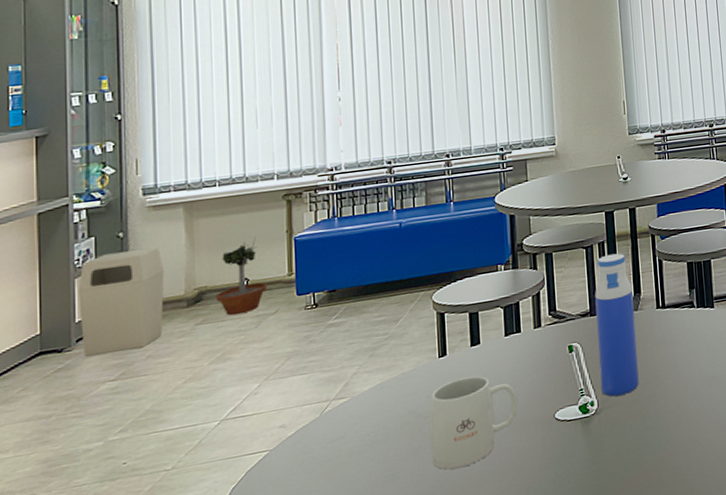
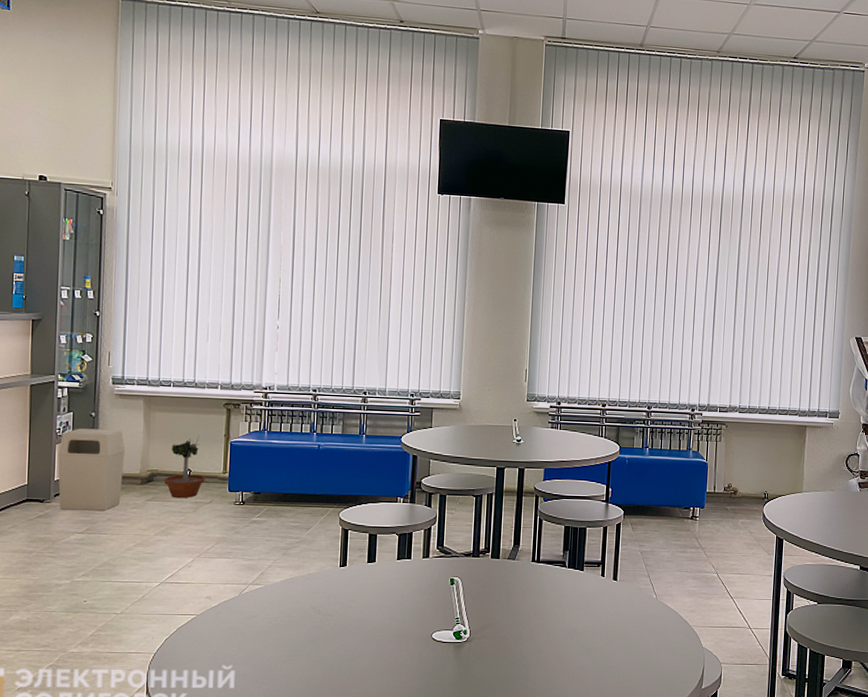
mug: present [429,375,519,470] -> none [326,588,403,662]
water bottle: present [595,253,639,397] -> none [475,506,513,630]

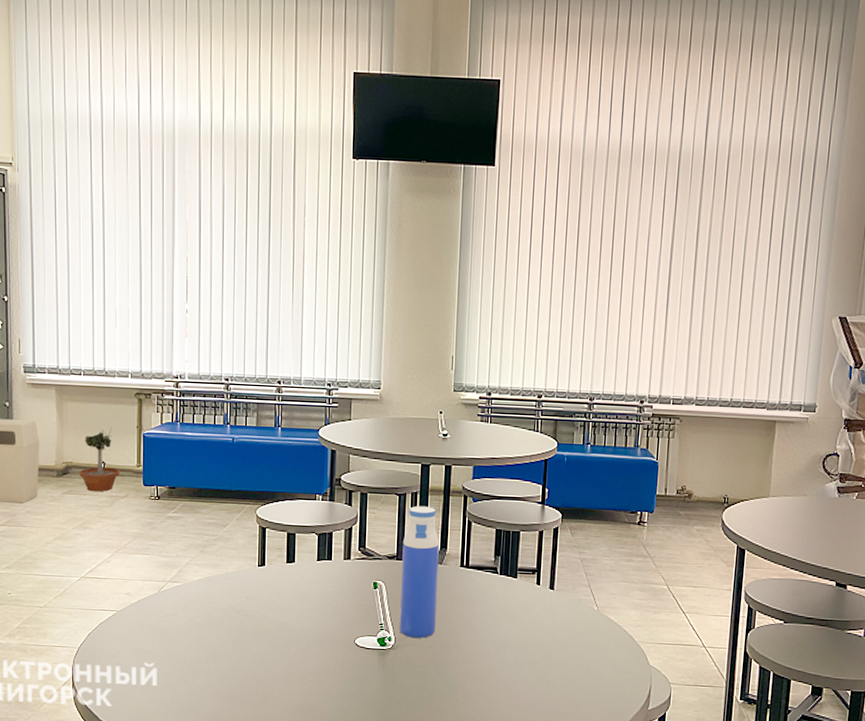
water bottle: none [475,506,513,630] -> present [400,506,439,638]

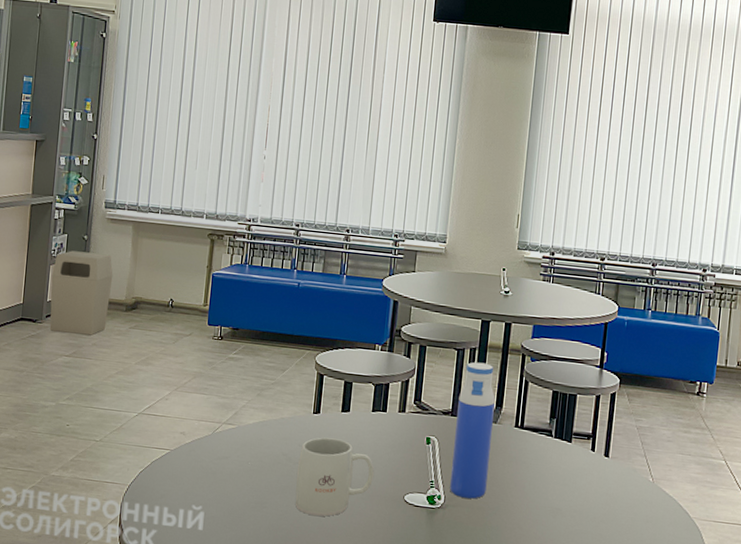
potted tree: present [79,427,121,492] -> none [147,265,187,329]
mug: none [246,589,324,665] -> present [295,437,375,517]

